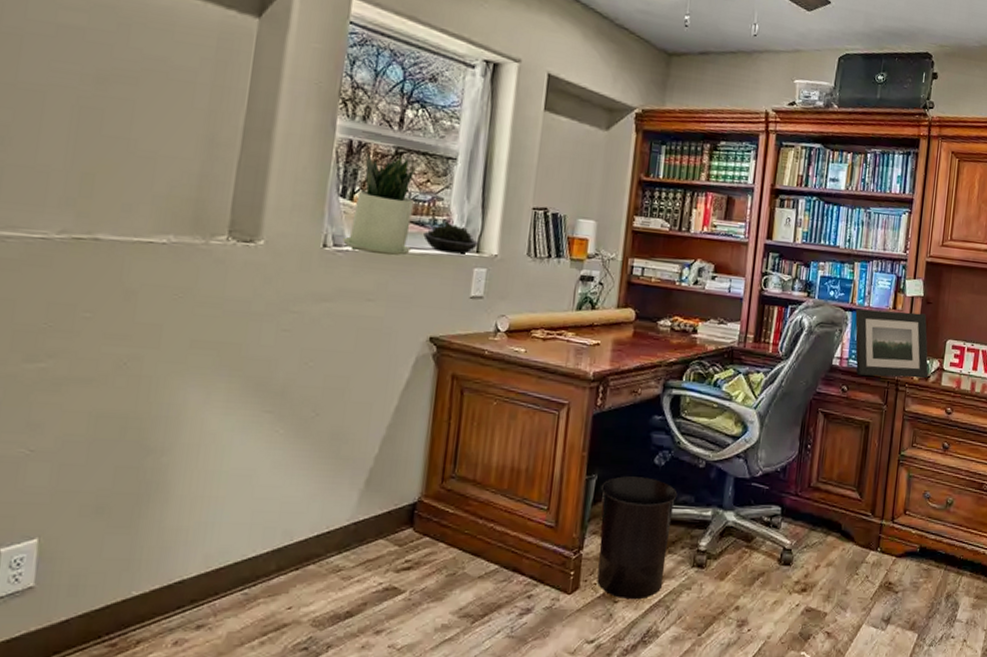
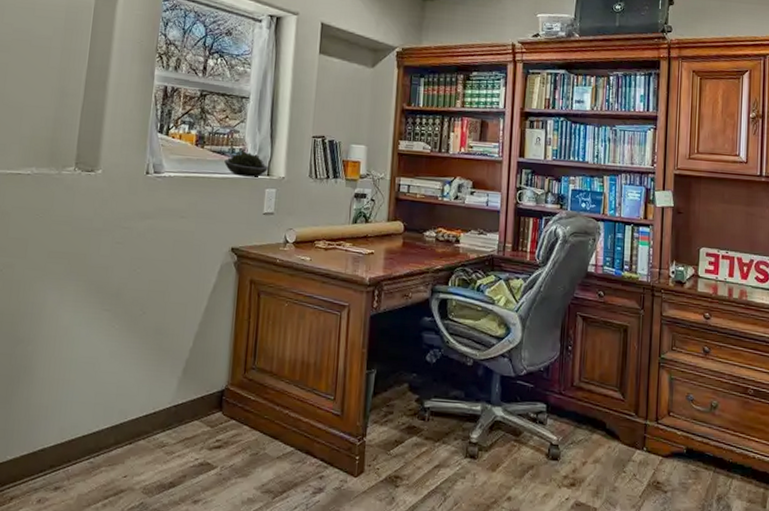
planter: present [341,152,416,256] -> none [160,95,217,180]
waste bin: present [597,476,678,599] -> none [379,371,449,485]
picture frame: present [855,308,929,379] -> none [607,219,684,285]

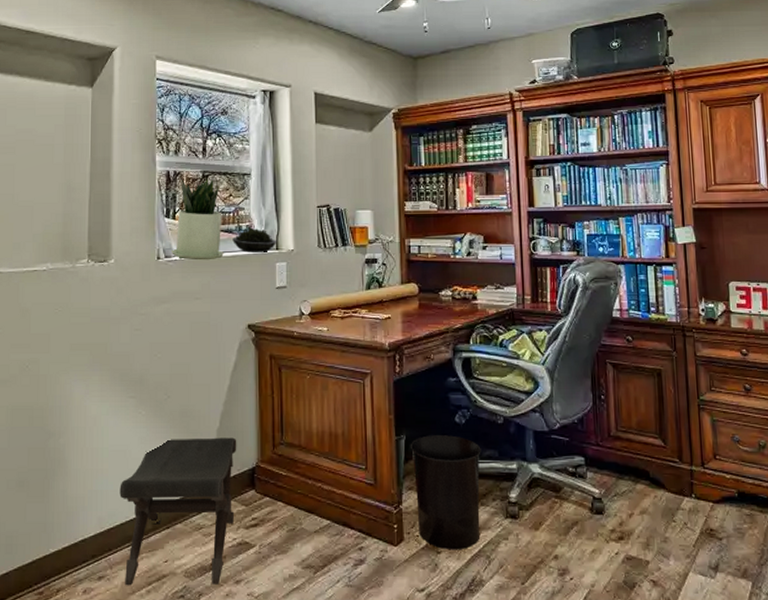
footstool: none [81,355,209,503] -> present [119,437,237,586]
planter: none [160,95,217,180] -> present [170,178,224,261]
waste bin: none [379,371,449,485] -> present [410,435,481,549]

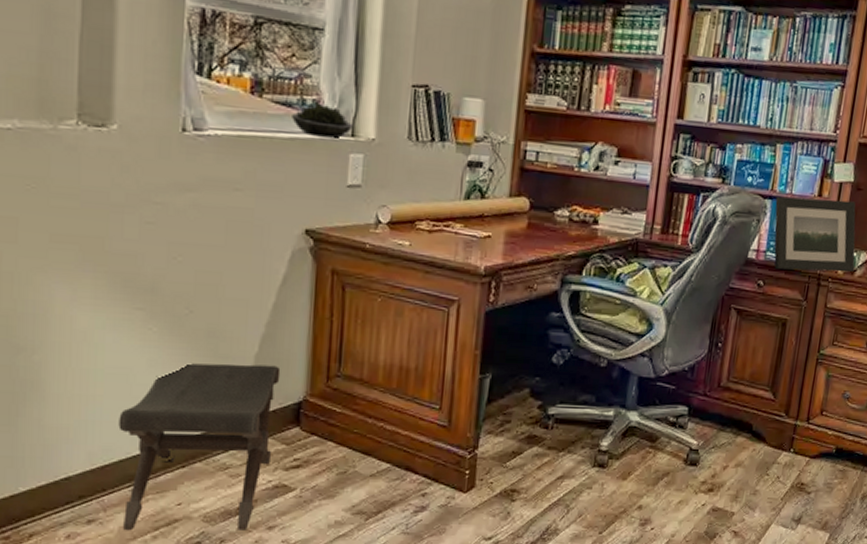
planter: present [170,178,224,261] -> none [202,22,280,141]
waste bin: present [410,435,481,549] -> none [493,375,577,497]
picture frame: none [628,259,716,326] -> present [774,196,856,273]

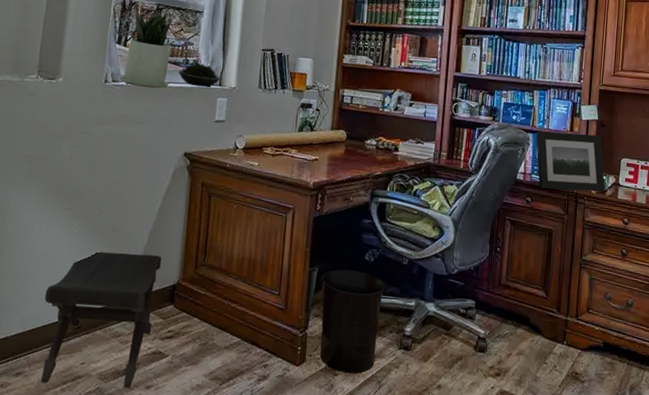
planter: none [202,22,280,141] -> present [118,8,173,89]
waste bin: none [493,375,577,497] -> present [320,269,385,373]

